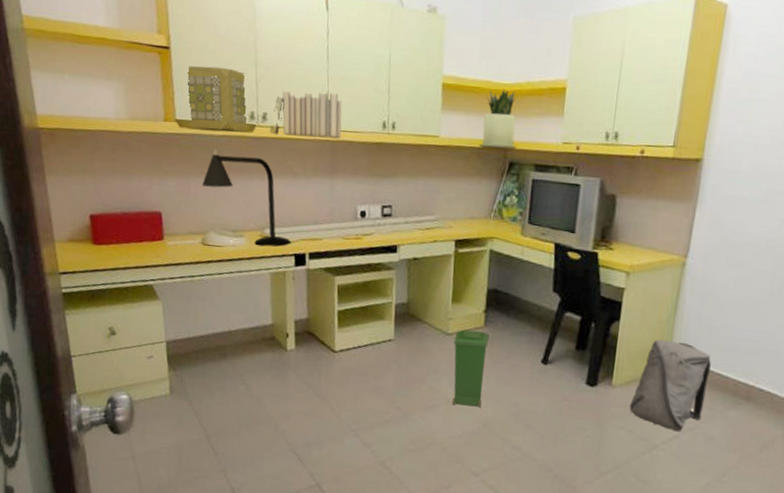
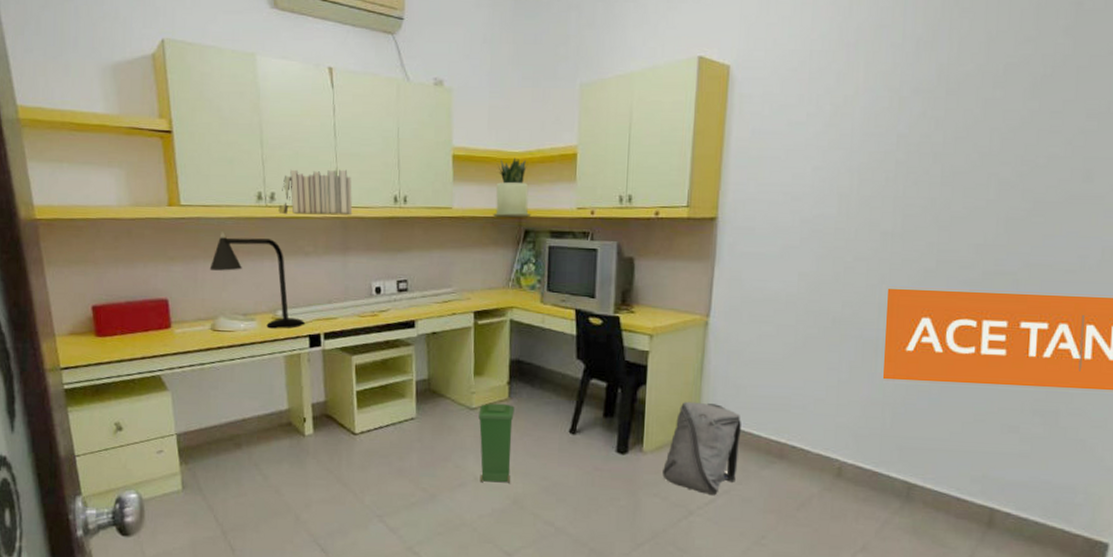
decorative box: present [174,66,257,133] -> none [178,148,265,214]

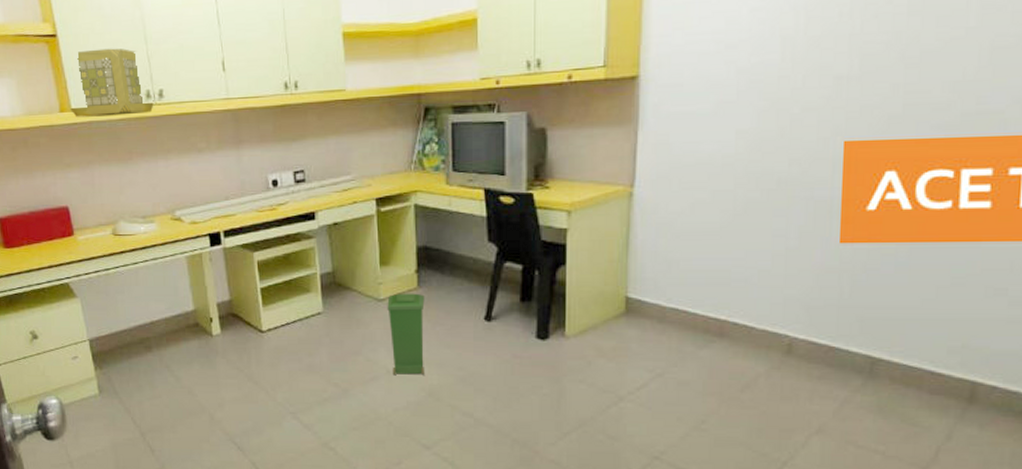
decorative box: none [178,148,265,214] -> present [69,48,154,117]
desk lamp: present [209,231,305,329] -> none [105,133,203,230]
books: present [278,169,353,216] -> none [168,59,243,112]
planter: present [493,157,532,219] -> none [389,29,431,97]
backpack: present [663,401,741,496] -> none [588,280,674,380]

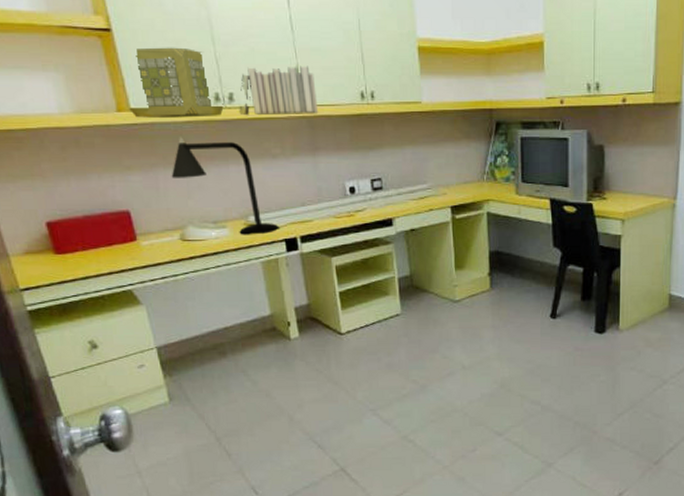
desk lamp: none [105,133,203,230] -> present [171,136,279,235]
books: none [168,59,243,112] -> present [239,66,319,116]
trash bin: present [387,293,425,376] -> none [462,294,497,371]

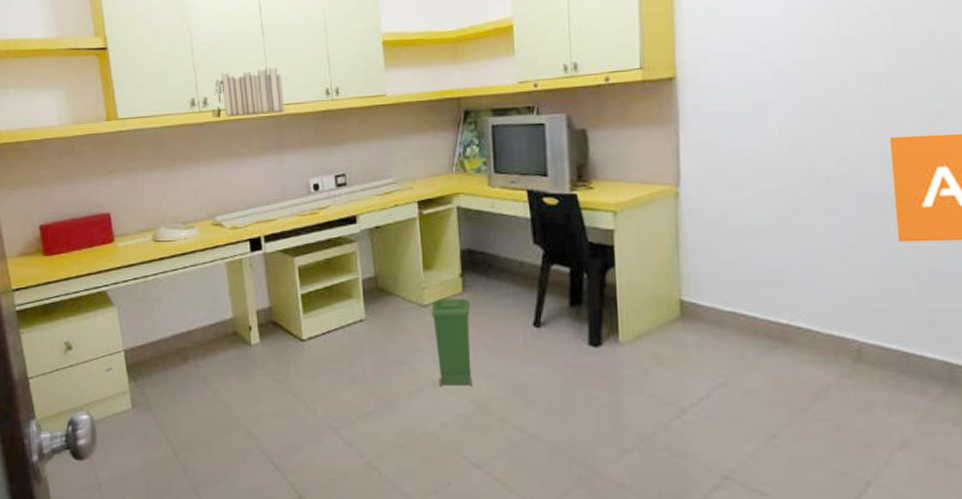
decorative box: present [128,47,224,118] -> none [116,59,198,126]
desk lamp: present [171,136,279,235] -> none [148,140,244,235]
trash bin: none [462,294,497,371] -> present [431,298,472,387]

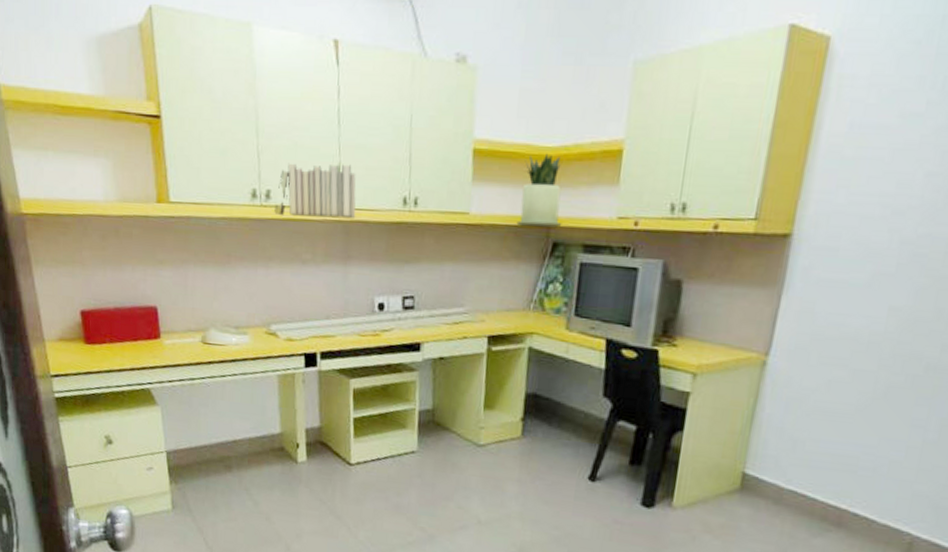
planter: none [429,36,470,101] -> present [516,153,562,228]
trash bin: present [431,298,472,387] -> none [483,440,528,530]

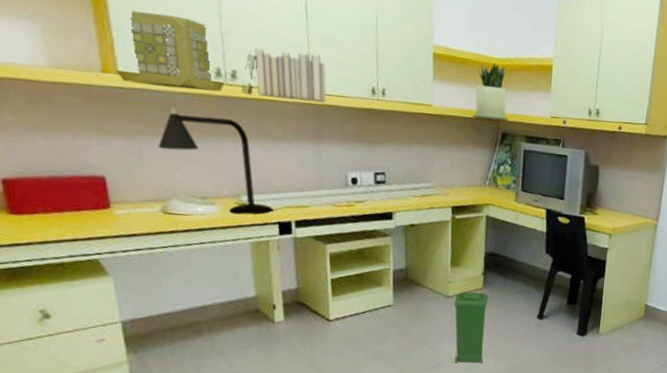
decorative box: none [167,137,260,214] -> present [115,11,225,92]
desk lamp: none [200,232,300,346] -> present [158,106,273,215]
trash bin: none [483,440,528,530] -> present [454,291,489,364]

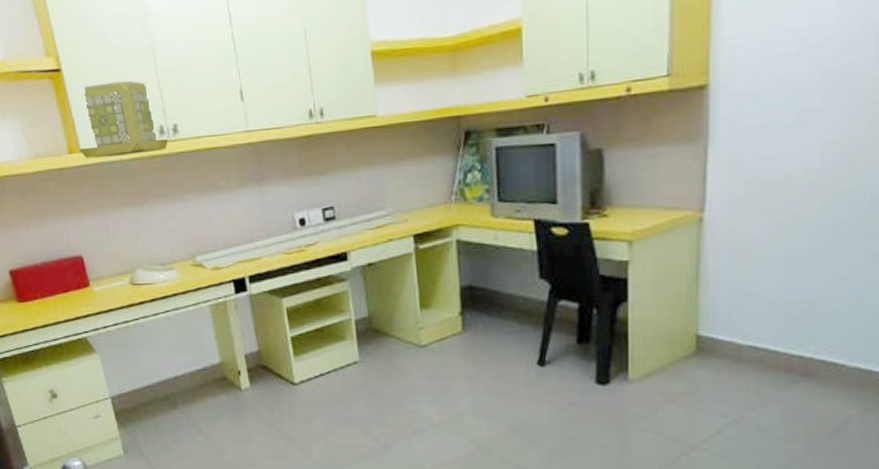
desk lamp: present [158,106,273,215] -> none [120,174,227,277]
books: present [241,47,327,103] -> none [183,86,265,148]
trash bin: present [454,291,489,364] -> none [429,337,472,428]
planter: present [472,62,509,122] -> none [425,44,472,121]

